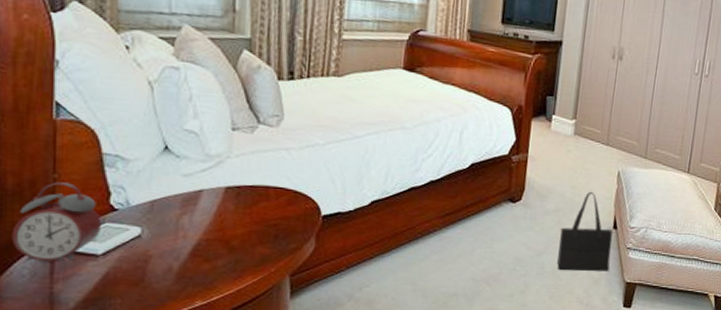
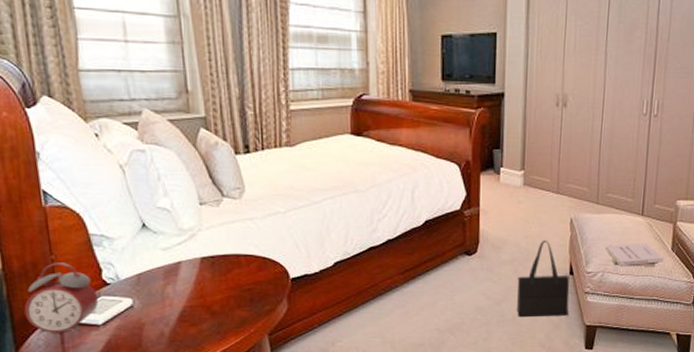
books: none [650,201,706,226] -> present [605,243,663,268]

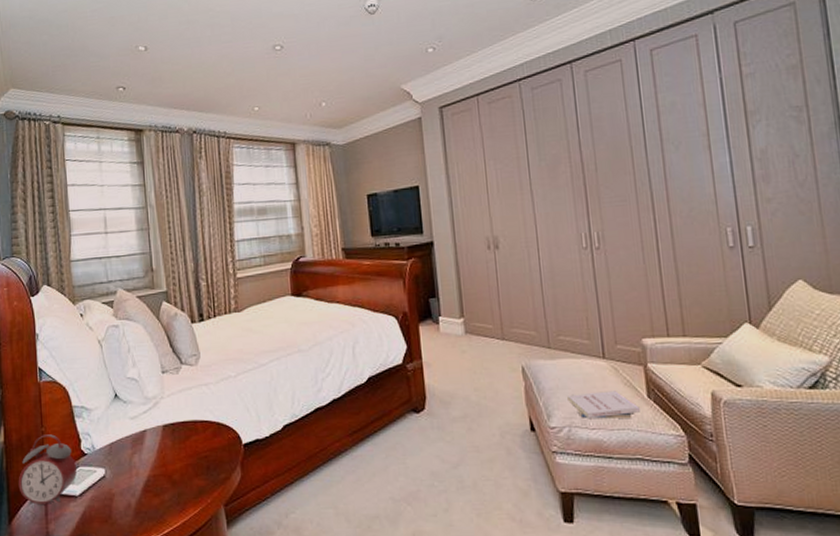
tote bag: present [517,240,571,317] -> none [472,392,537,482]

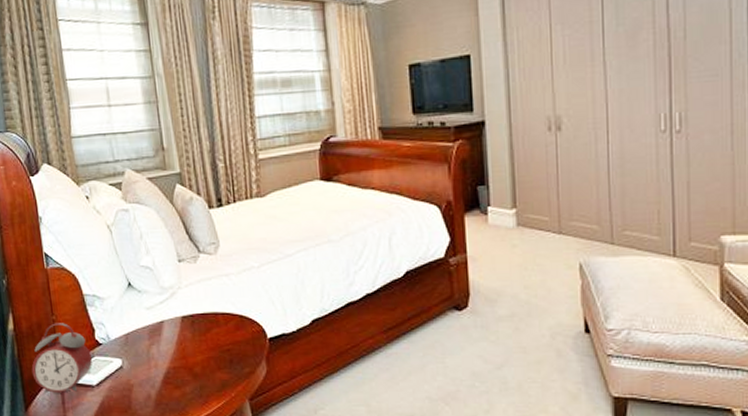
books: present [567,391,640,419] -> none [629,292,710,323]

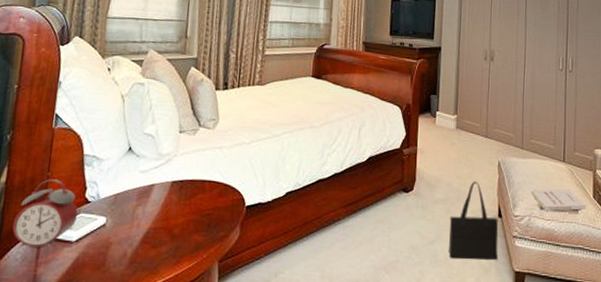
tote bag: none [519,290,588,384] -> present [449,181,499,260]
books: none [629,292,710,323] -> present [531,189,586,215]

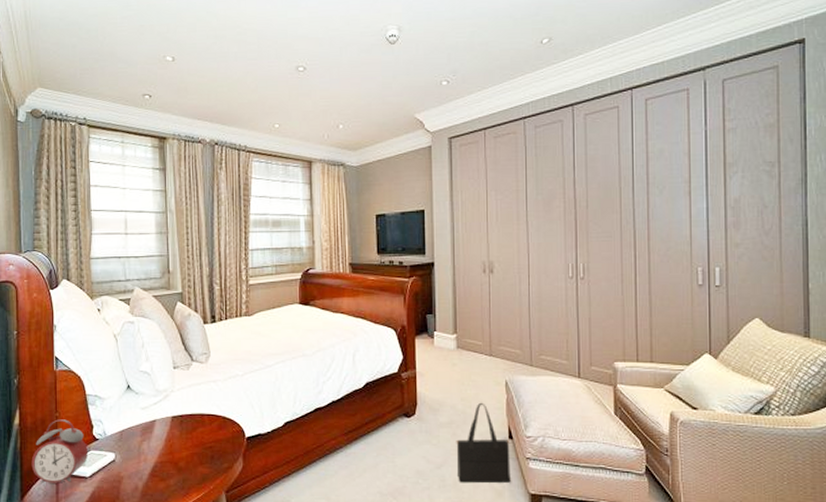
books: present [531,189,586,215] -> none [544,407,607,433]

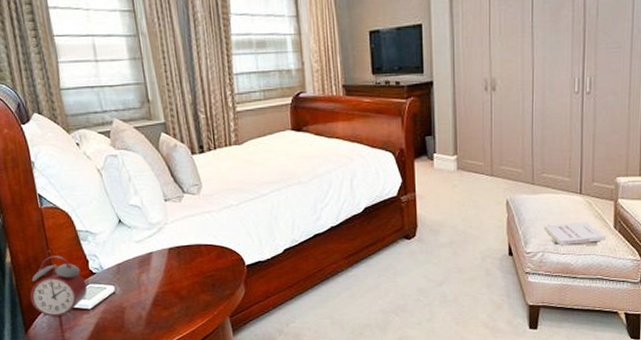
tote bag: present [456,402,511,483] -> none [456,222,510,297]
books: none [544,407,607,433] -> present [544,222,606,246]

